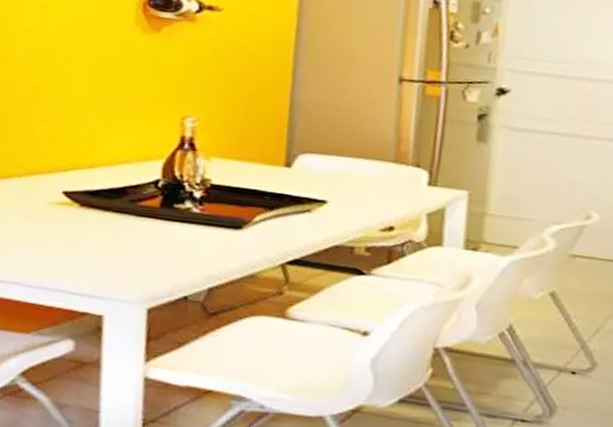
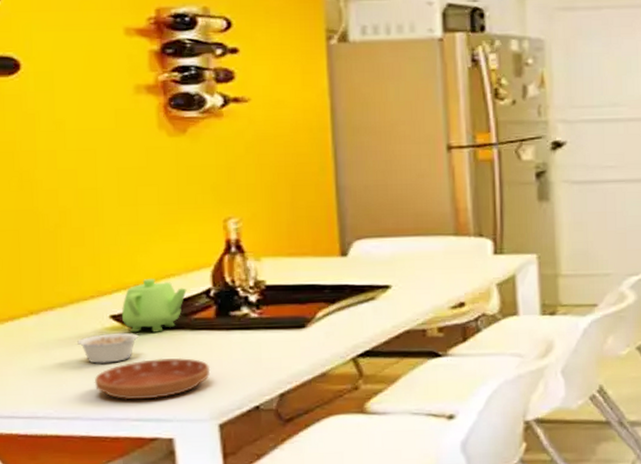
legume: none [28,207,87,237] -> present [77,333,139,364]
saucer: none [38,237,148,276] -> present [94,358,211,400]
teapot: none [73,162,138,214] -> present [121,279,187,332]

